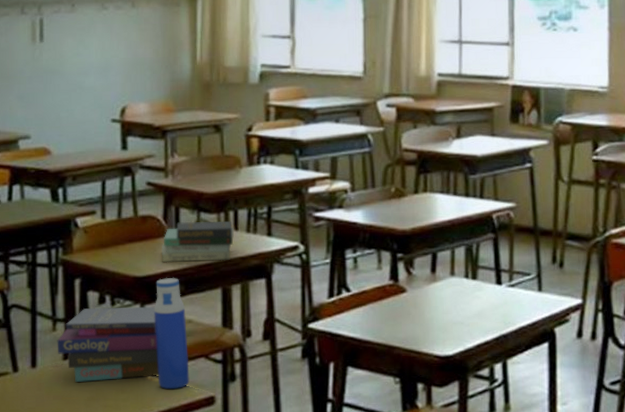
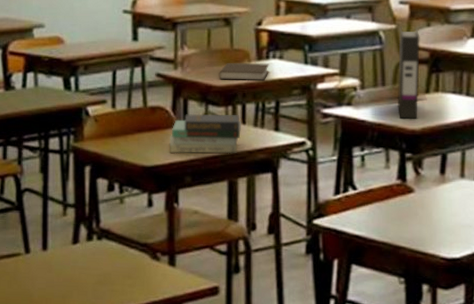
books: present [57,306,159,382] -> none [67,195,164,266]
water bottle: present [154,278,190,390] -> none [161,169,194,278]
book: none [210,168,261,187] -> present [219,62,269,81]
binder: none [387,129,408,220] -> present [397,27,420,120]

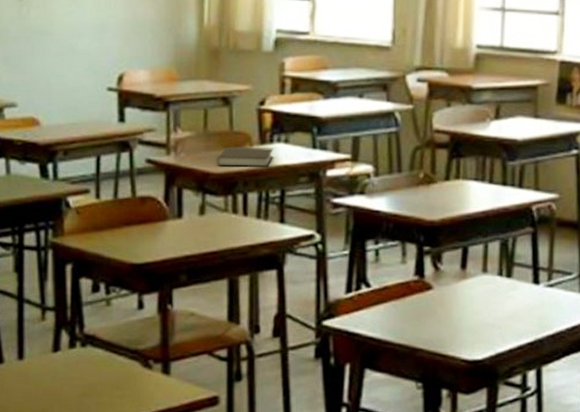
books: present [170,113,241,154] -> none [162,204,242,250]
binder: present [397,27,420,120] -> none [414,108,440,210]

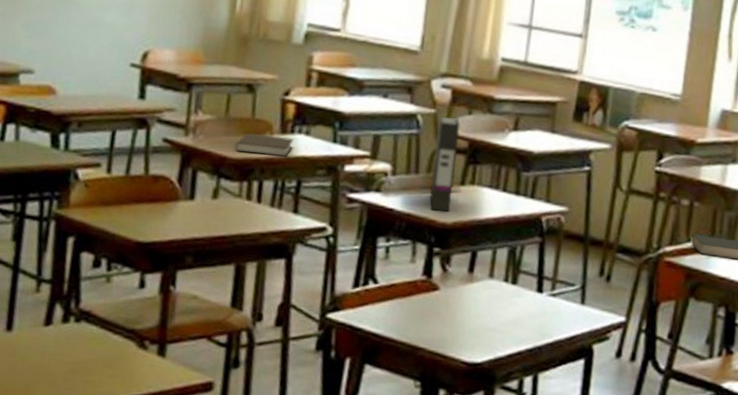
binder: none [414,108,440,210] -> present [429,112,460,212]

